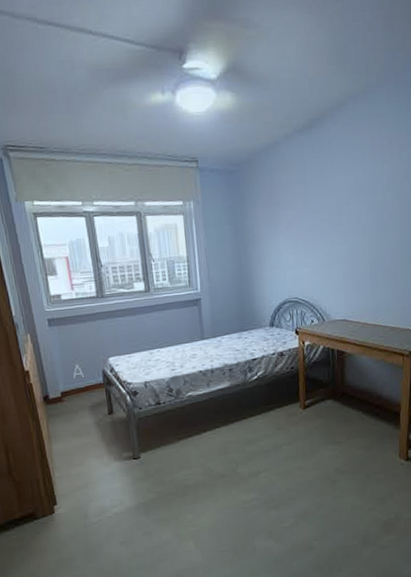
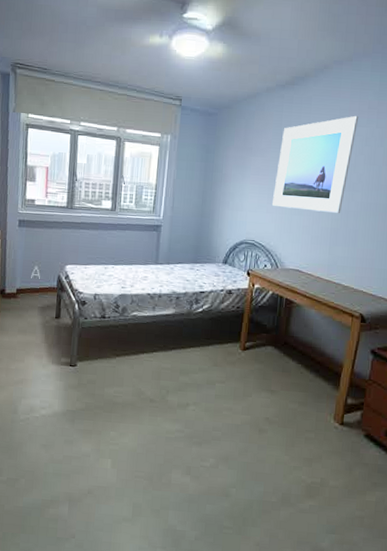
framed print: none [308,151,382,260] -> present [271,115,359,214]

